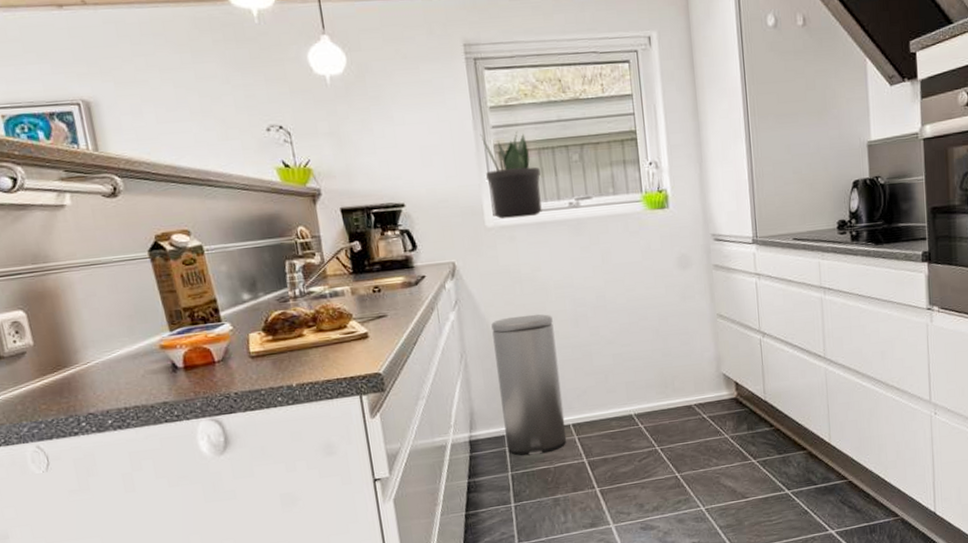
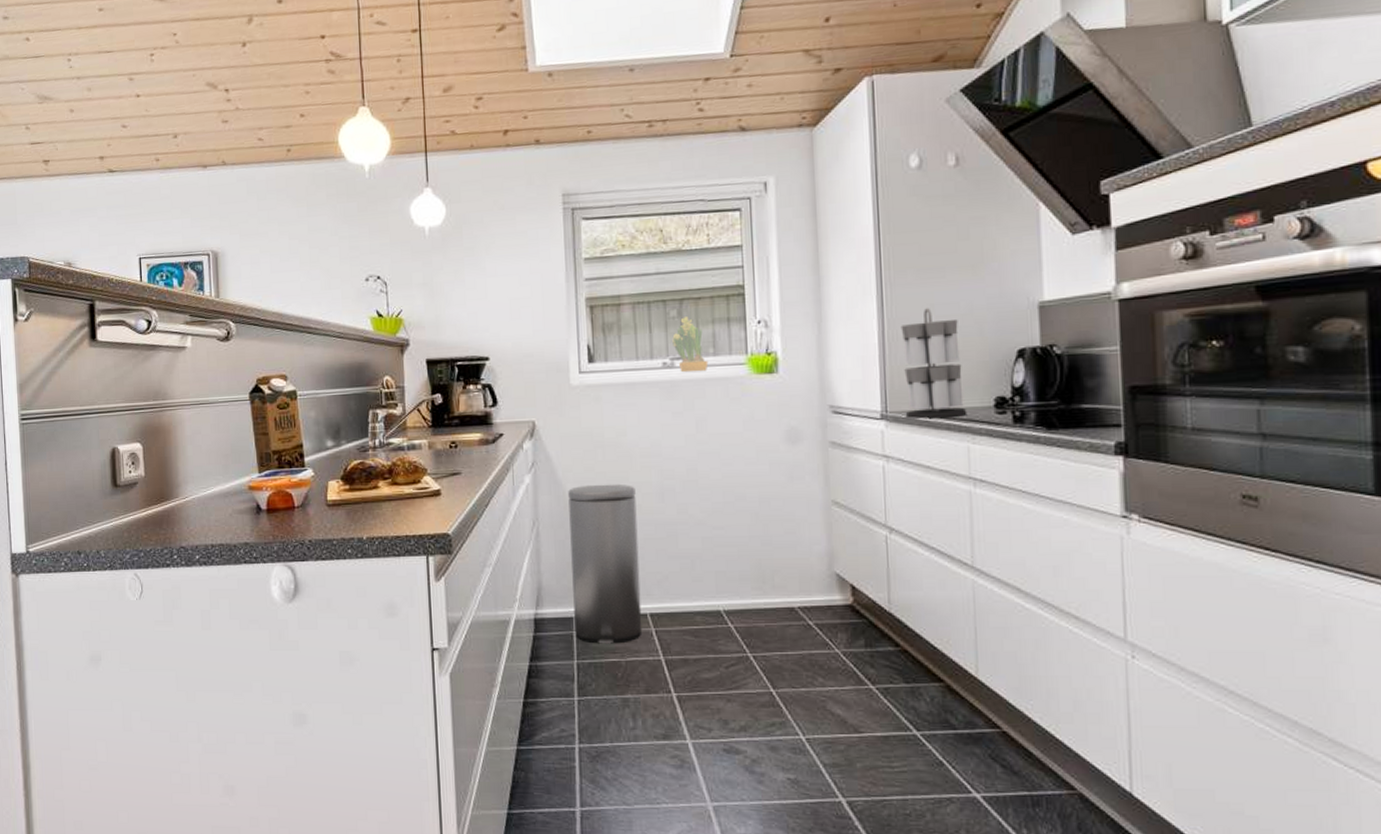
planter: present [480,131,542,219] -> none [572,284,633,378]
potted flower: none [576,160,609,211] -> present [672,317,709,373]
spice rack: none [765,148,818,243] -> present [900,308,967,420]

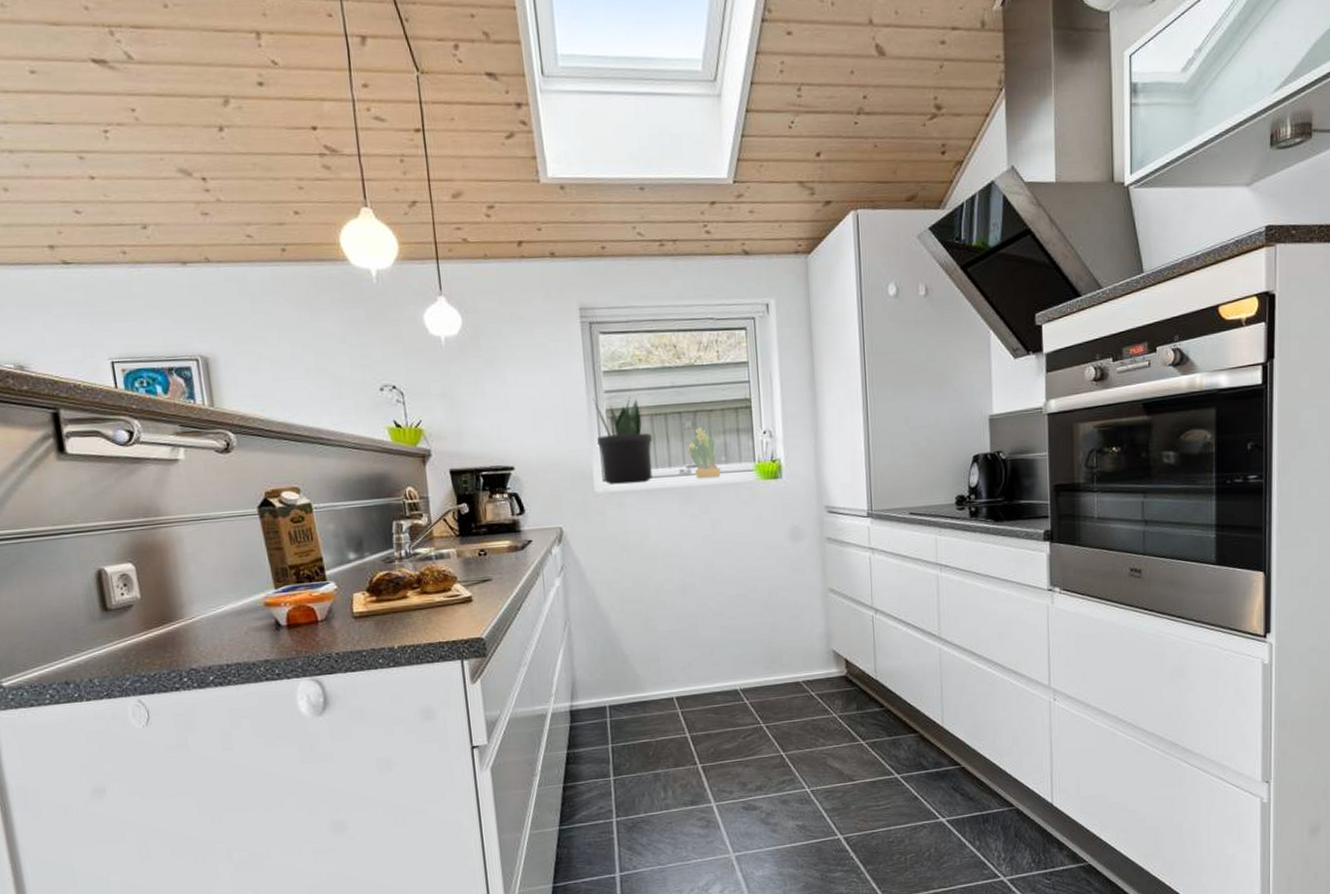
pedal bin: present [568,484,643,644] -> none [597,583,670,728]
planter: none [572,284,633,378] -> present [592,396,653,485]
spice rack: present [900,308,967,420] -> none [882,420,935,517]

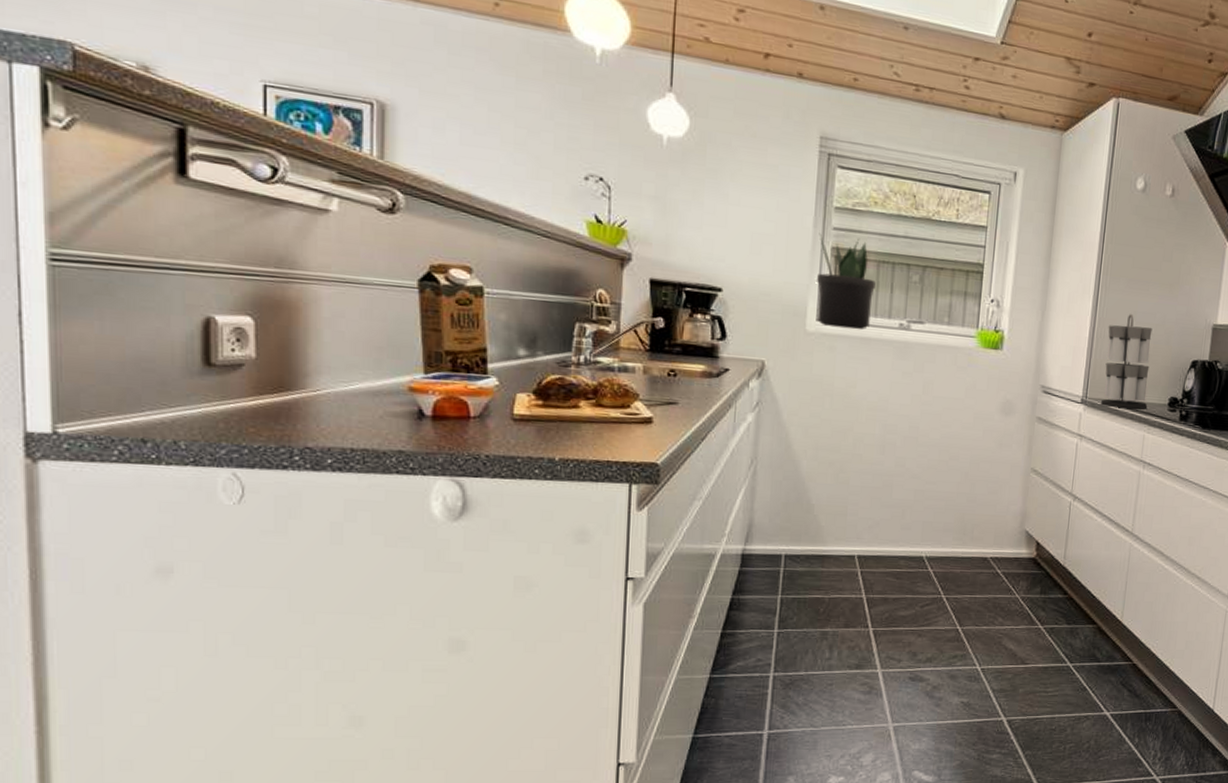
potted flower: present [688,427,721,479] -> none [911,283,942,338]
spice rack: none [882,420,935,517] -> present [1100,314,1153,410]

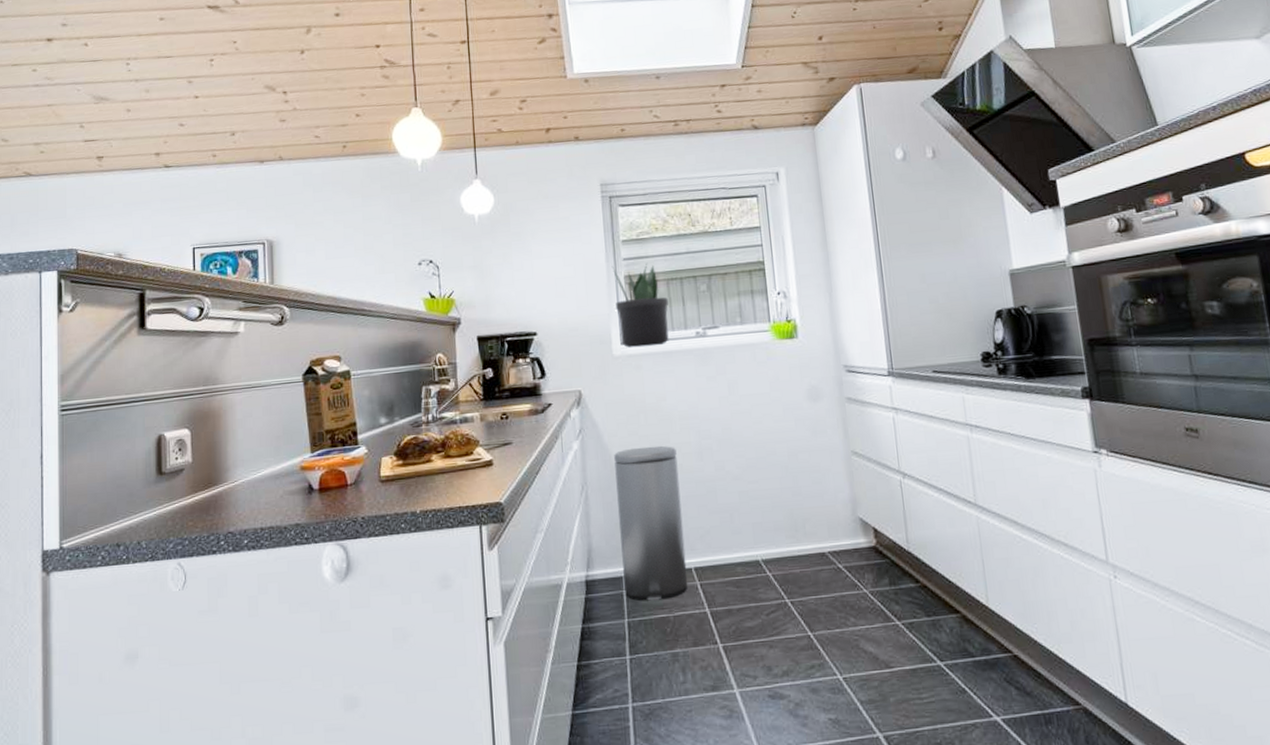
pedal bin: none [782,430,858,582] -> present [614,446,688,601]
spice rack: present [1100,314,1153,410] -> none [899,277,960,375]

